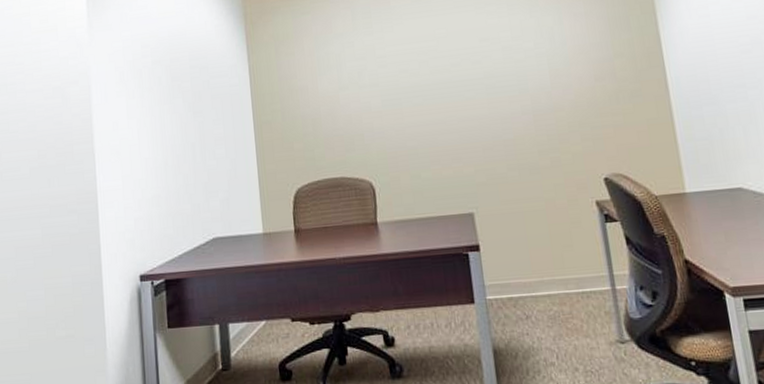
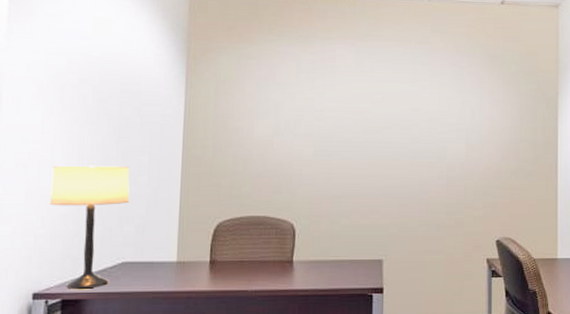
table lamp: none [141,141,211,269] -> present [50,164,130,289]

